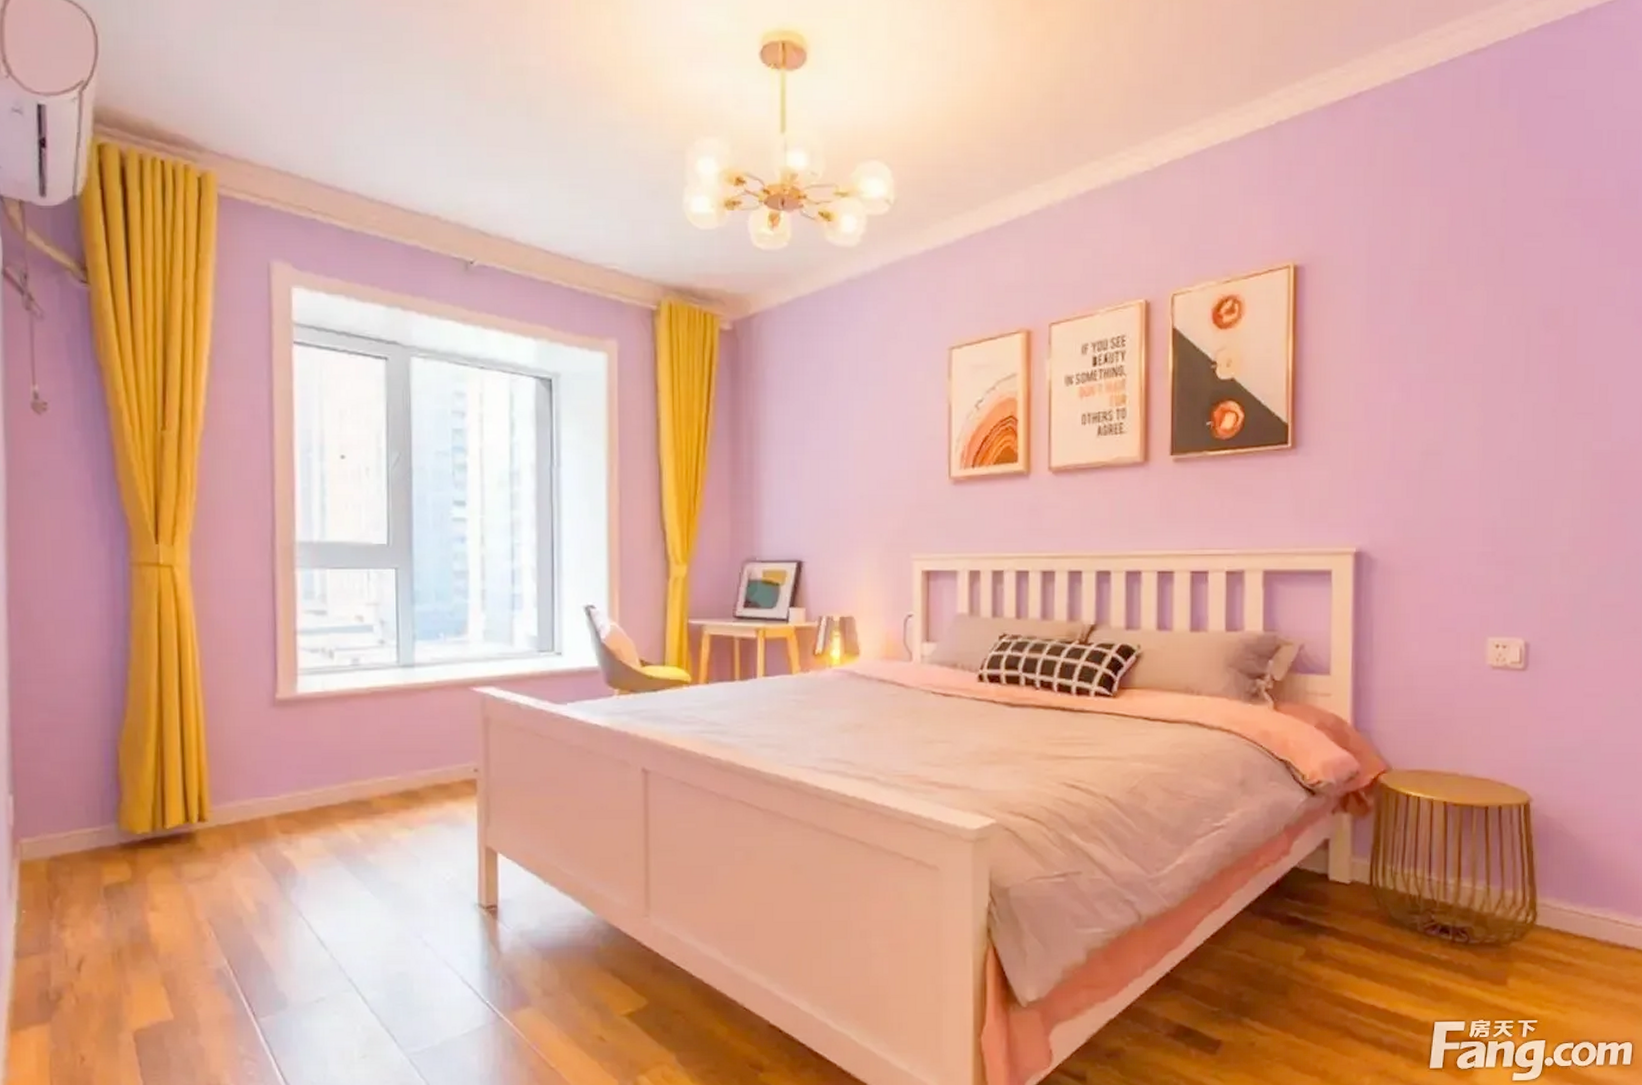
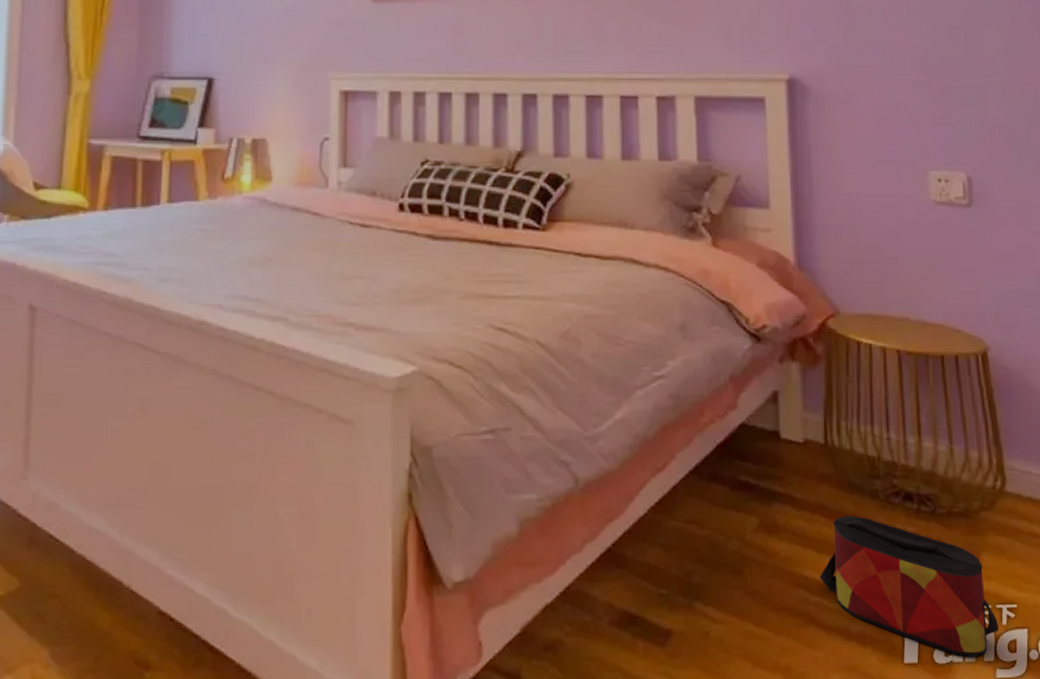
bag: none [1357,946,1519,1064] -> present [819,516,999,658]

